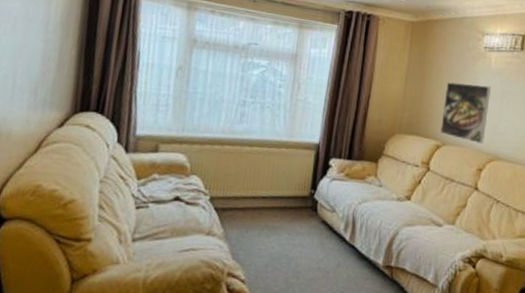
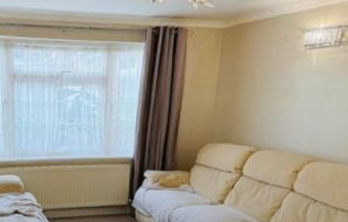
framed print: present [440,81,491,144] -> none [254,86,311,146]

